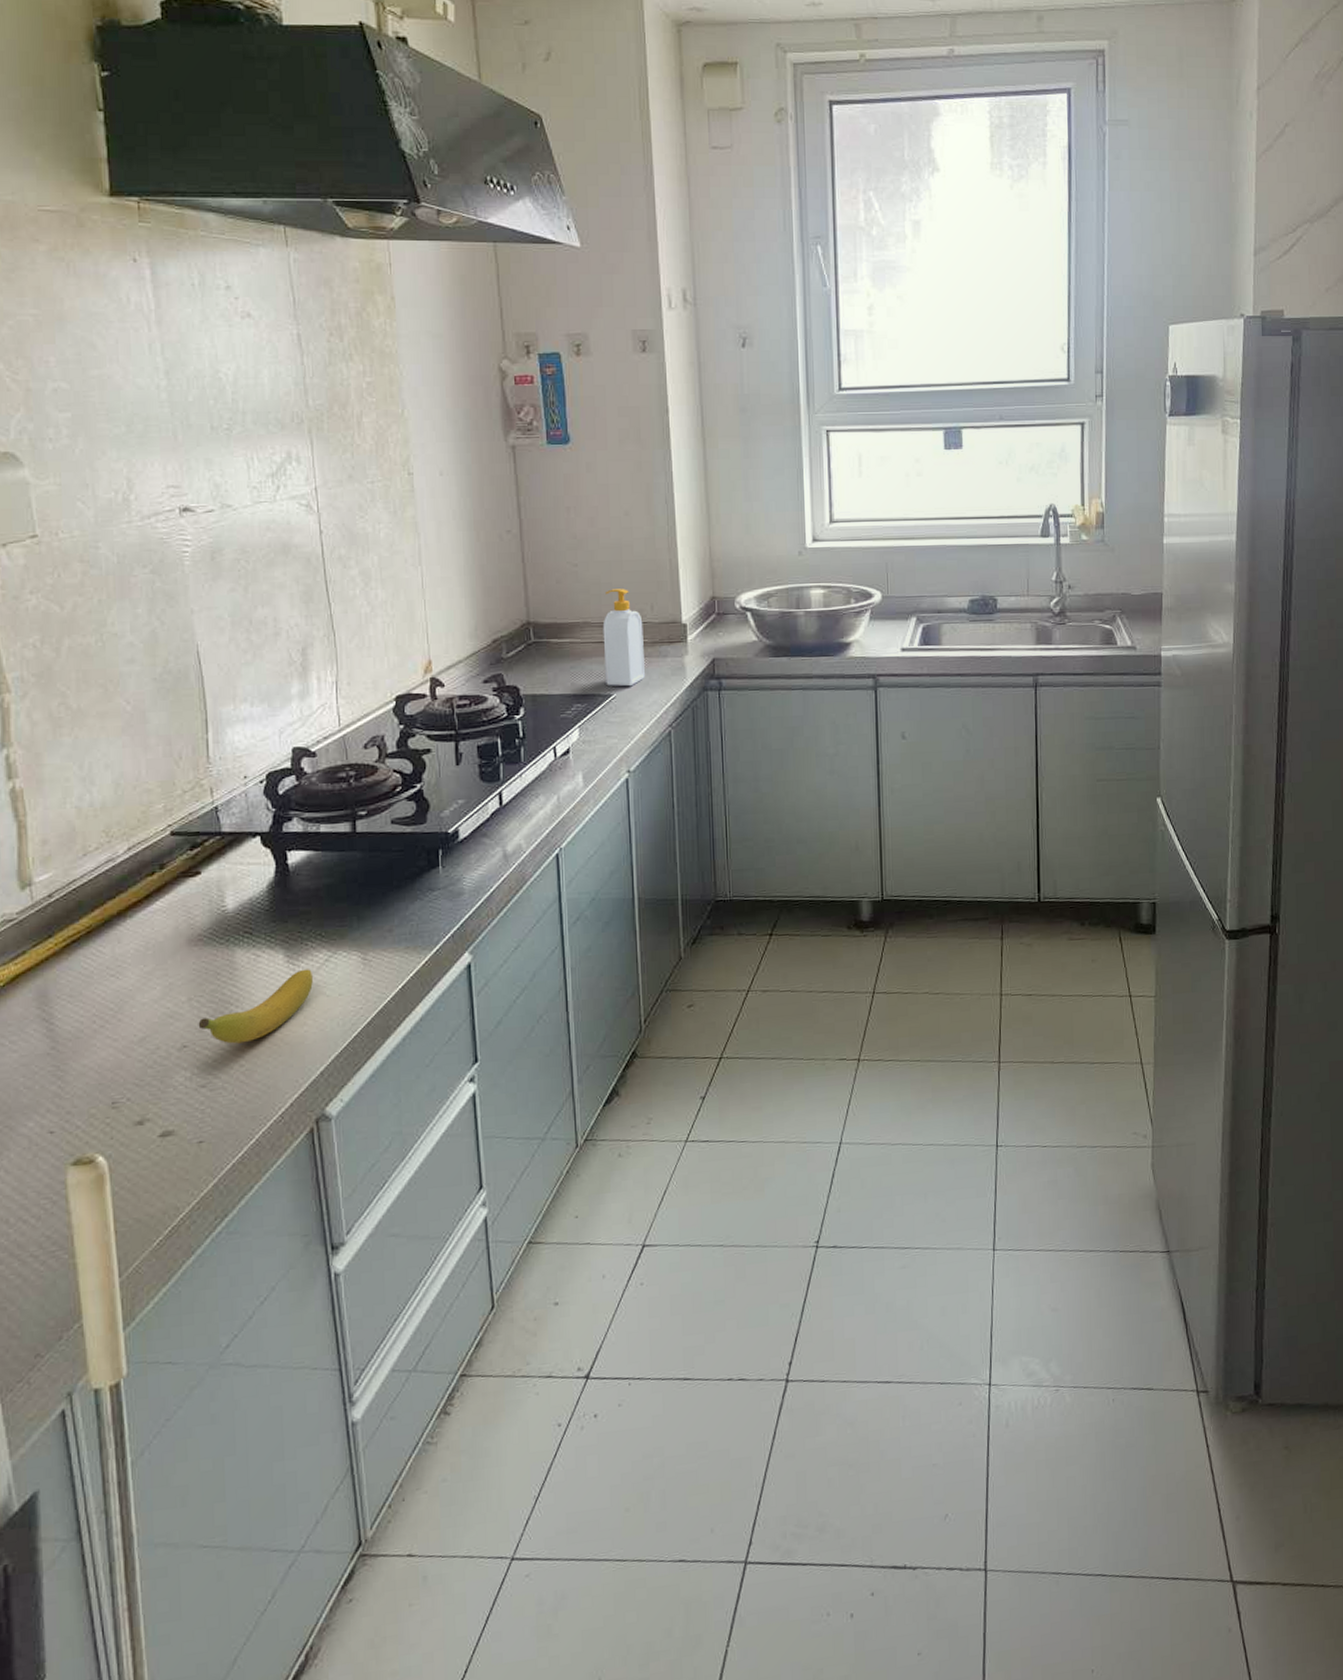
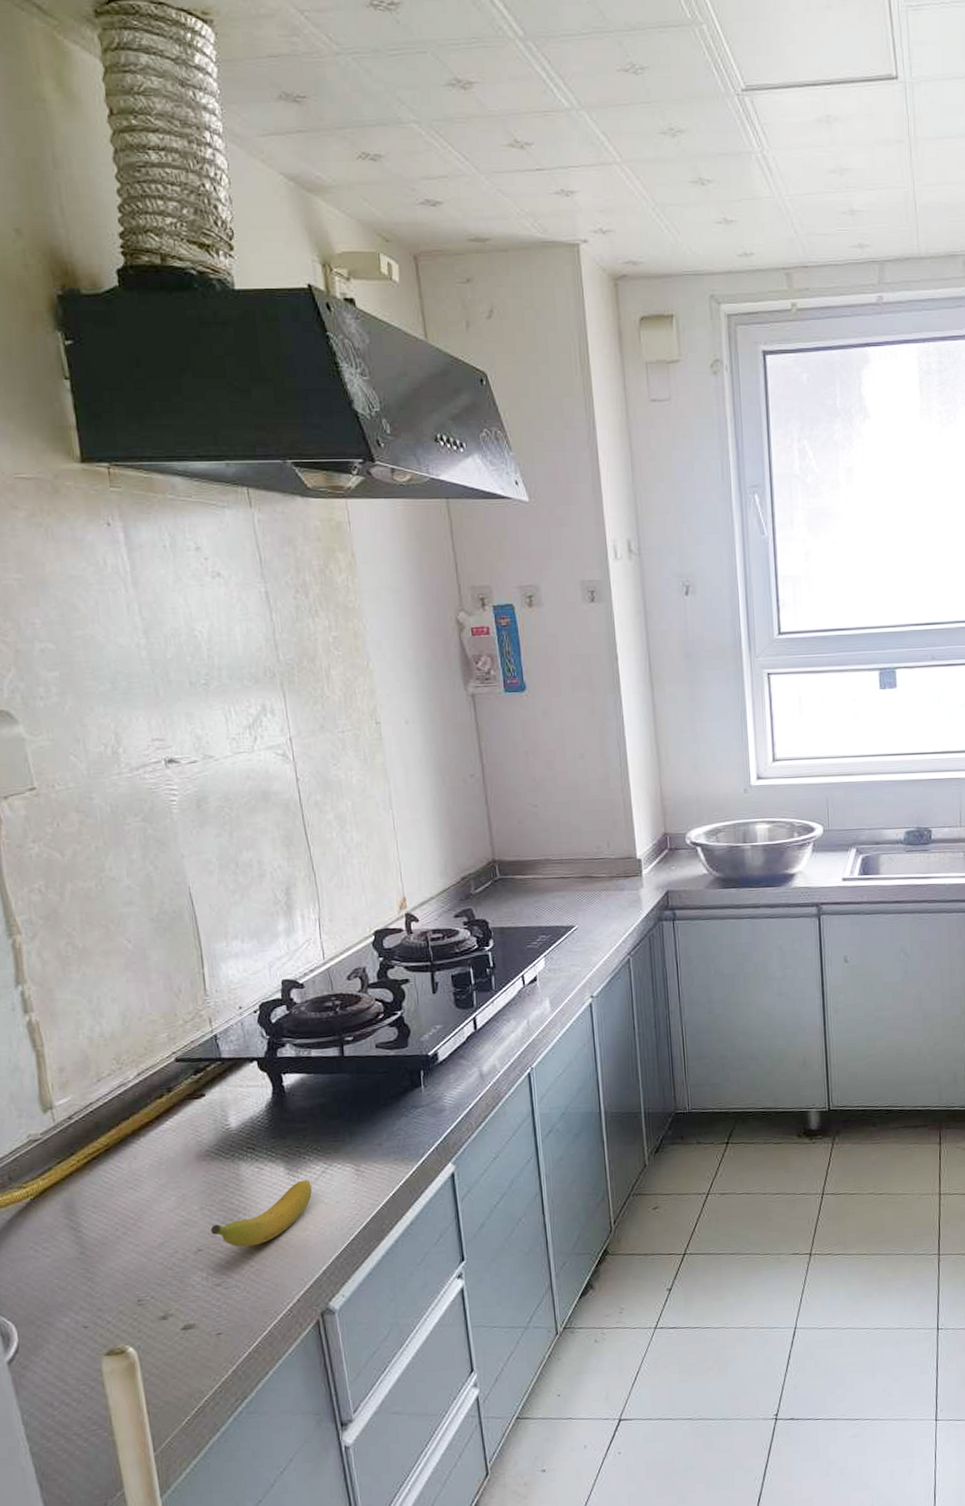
soap bottle: present [602,589,645,687] -> none [563,827,604,919]

